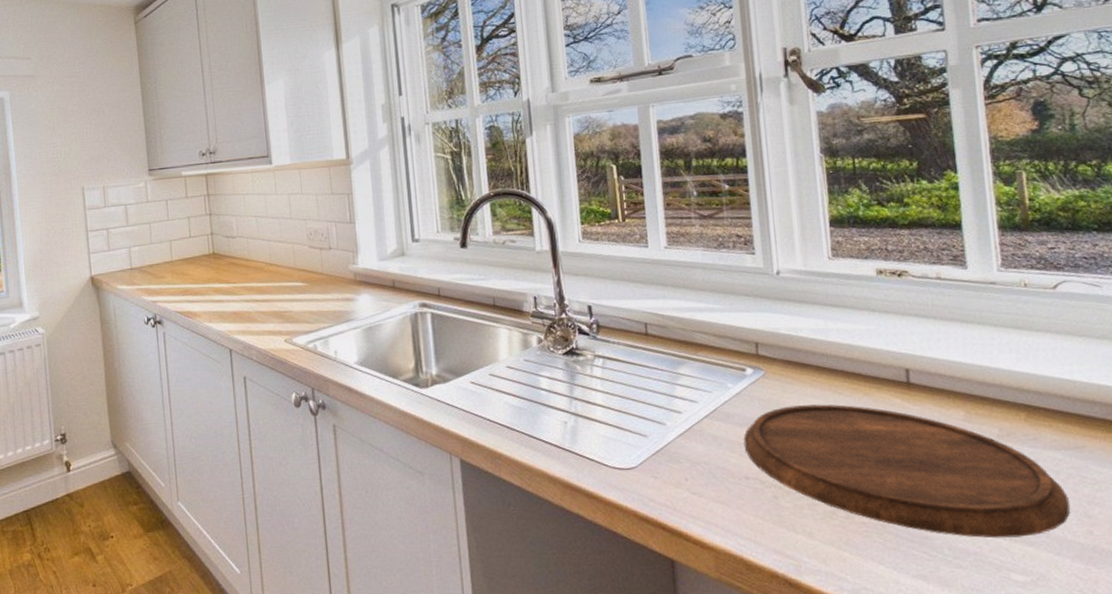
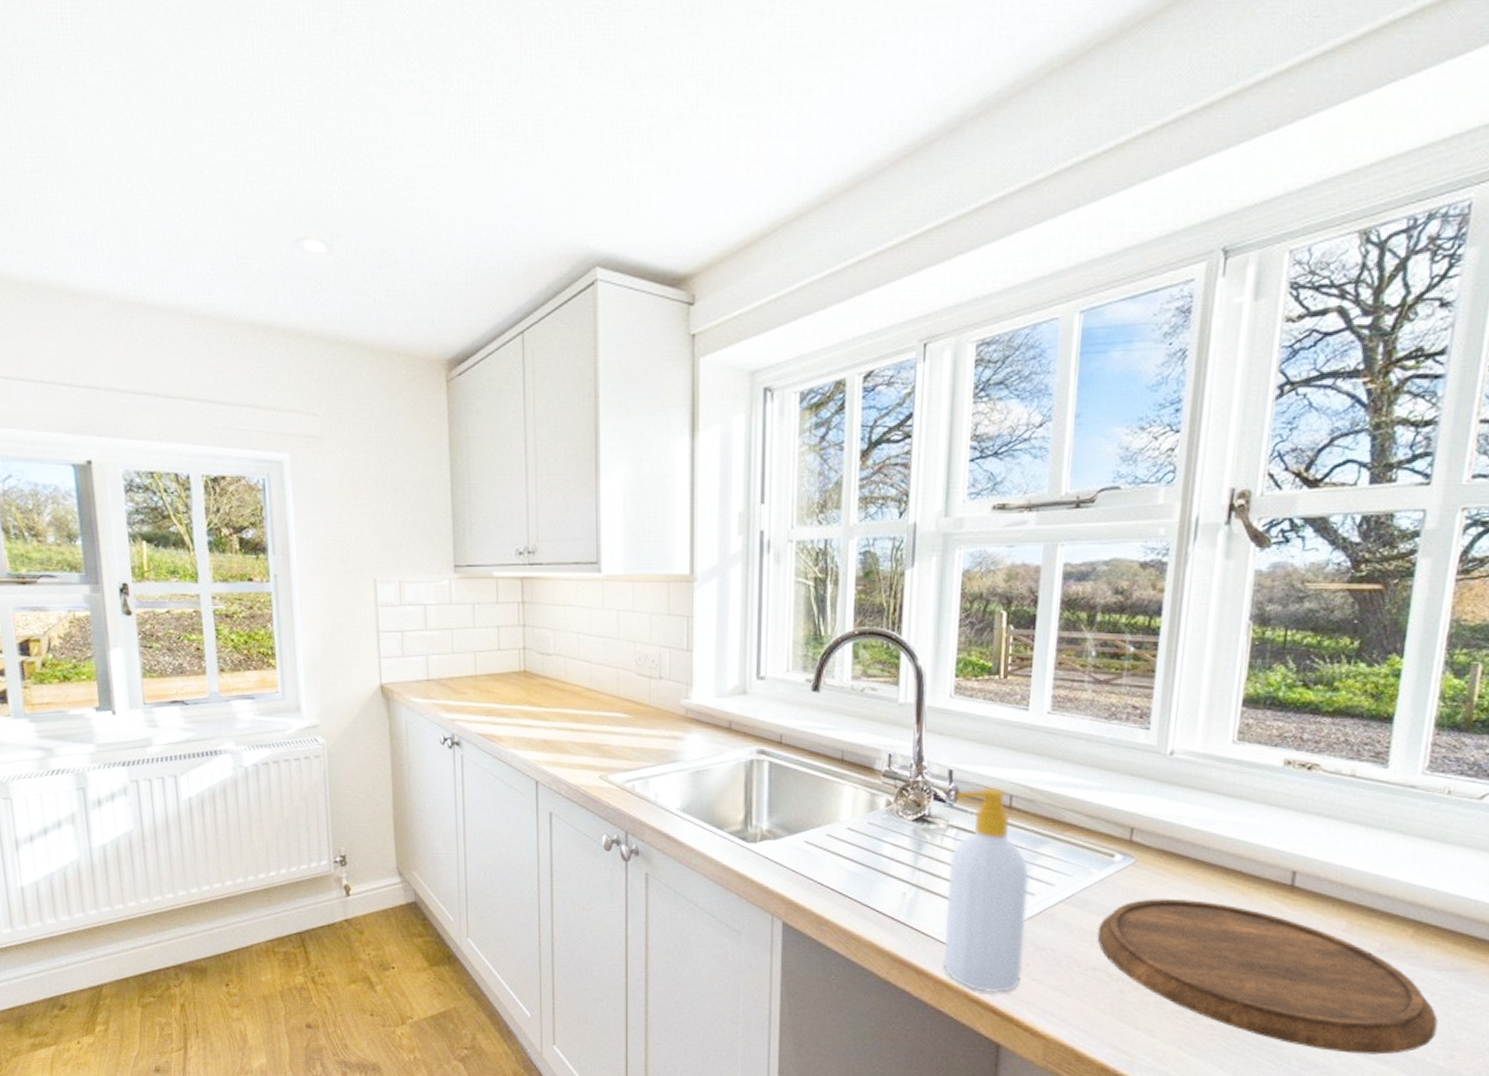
soap bottle: none [597,317,683,511] -> present [943,786,1029,994]

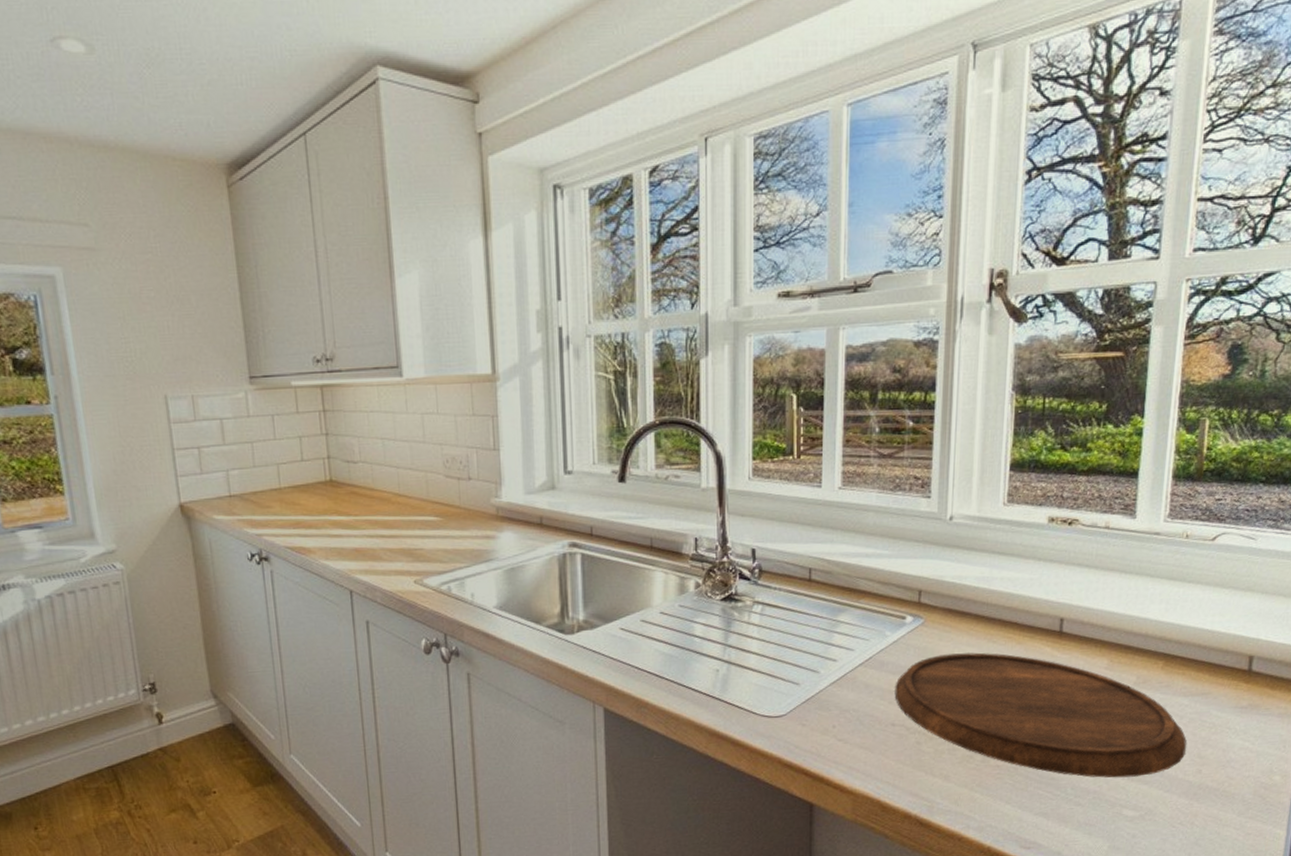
soap bottle: present [943,786,1029,994] -> none [756,562,830,757]

